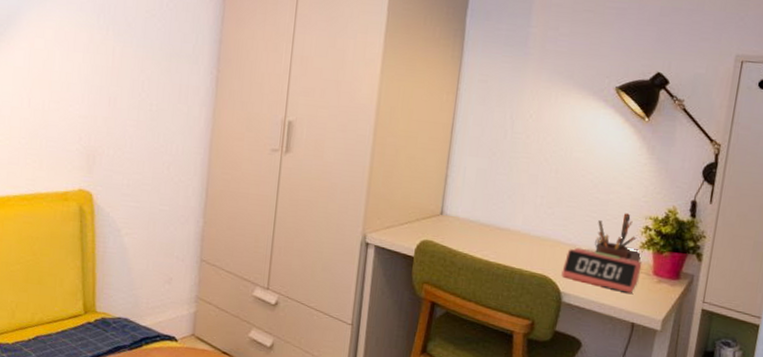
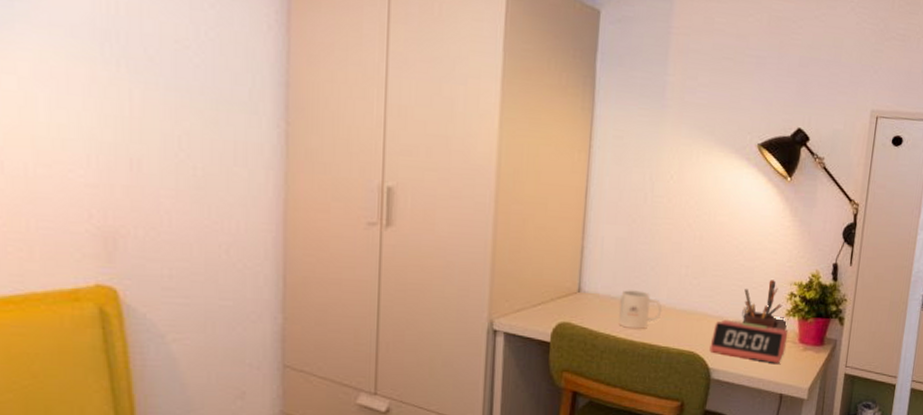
mug: none [476,215,517,252] -> present [618,290,662,330]

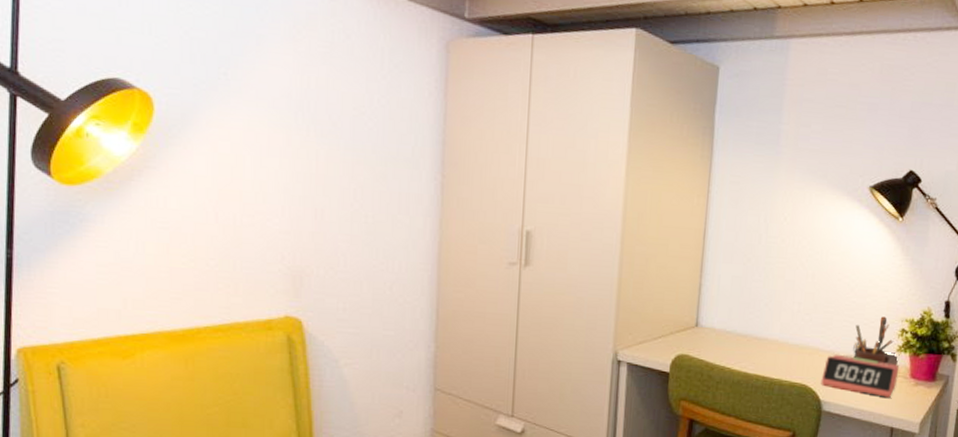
mug: present [618,290,662,330] -> none [733,325,775,363]

